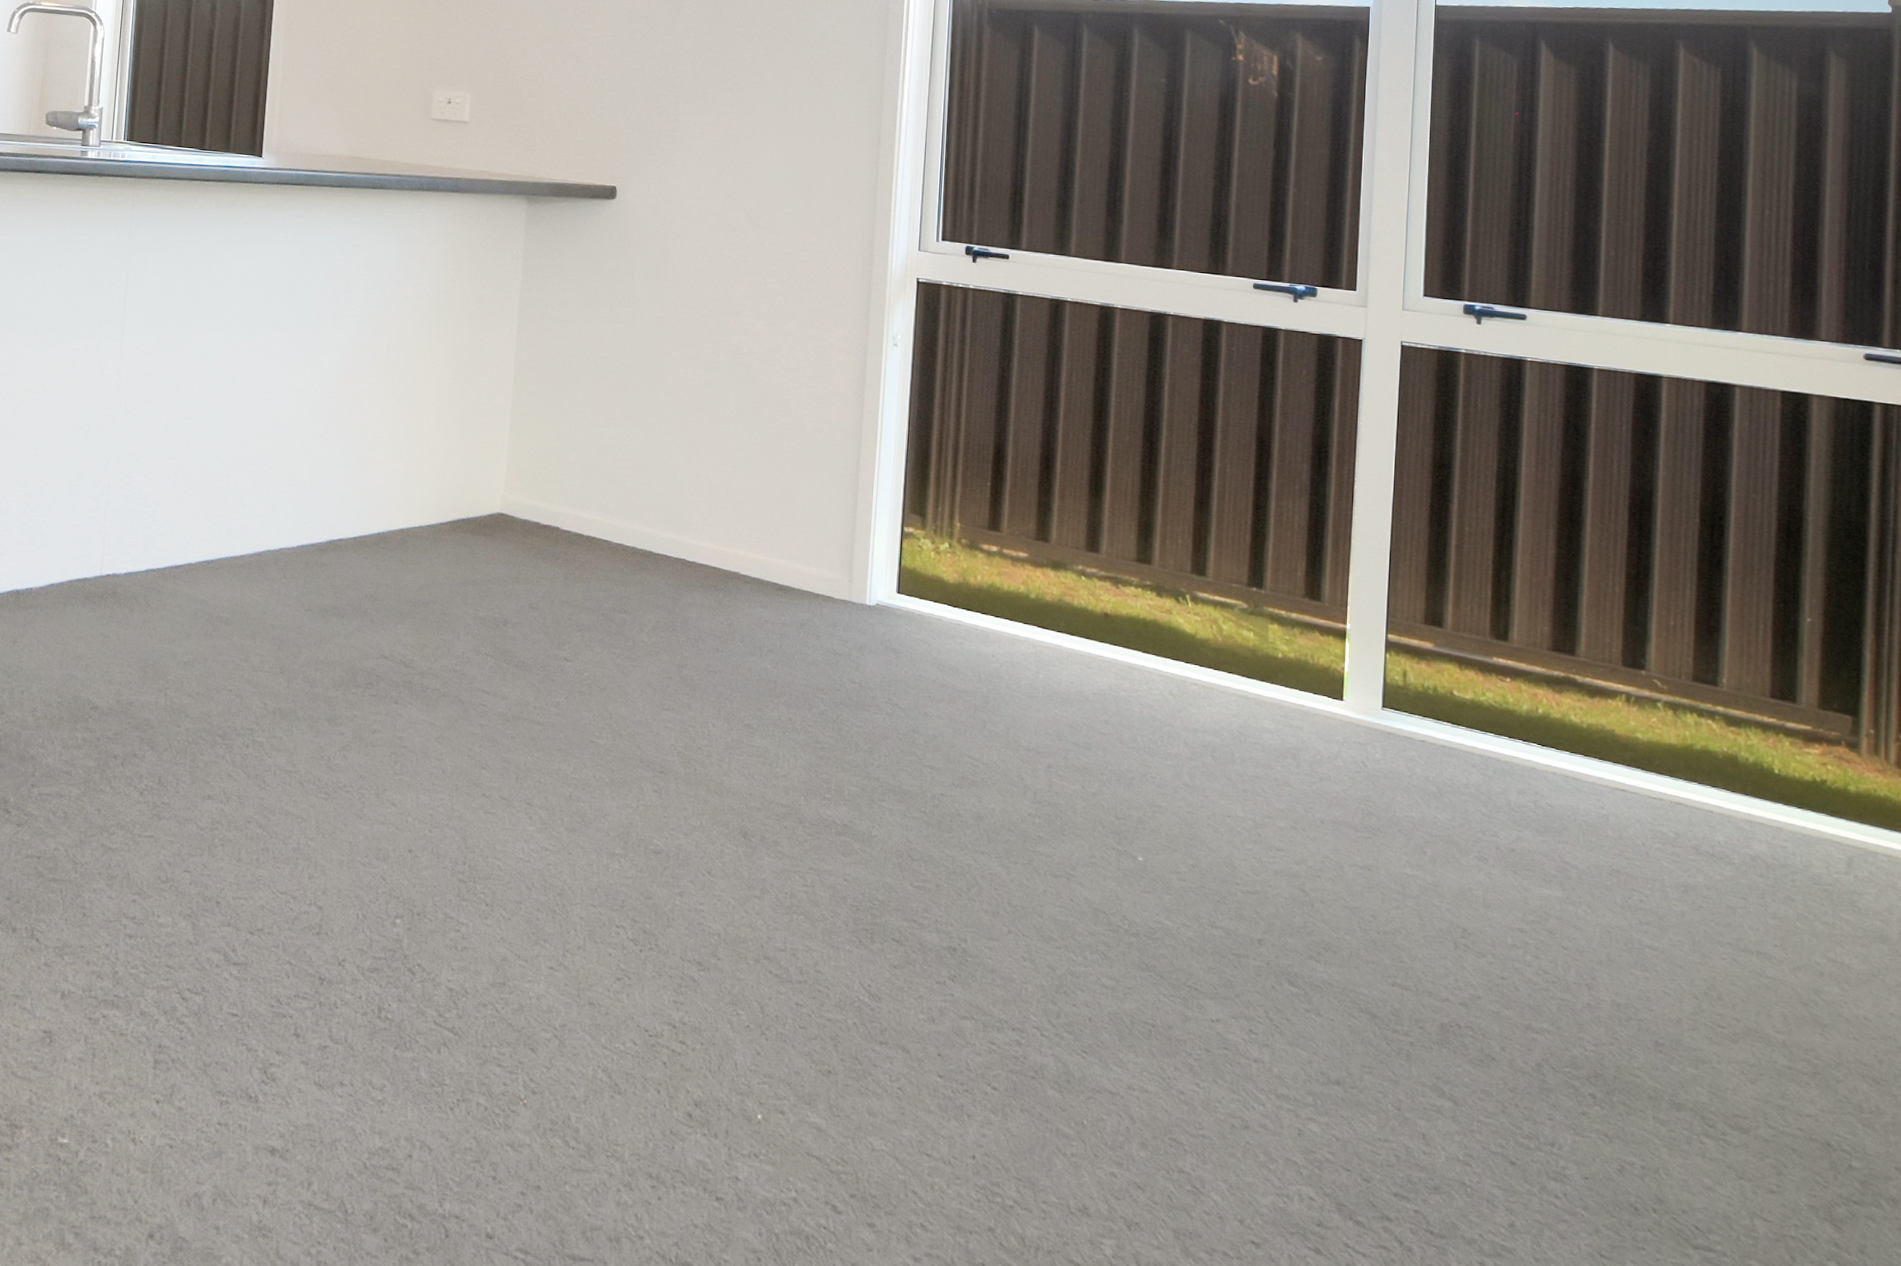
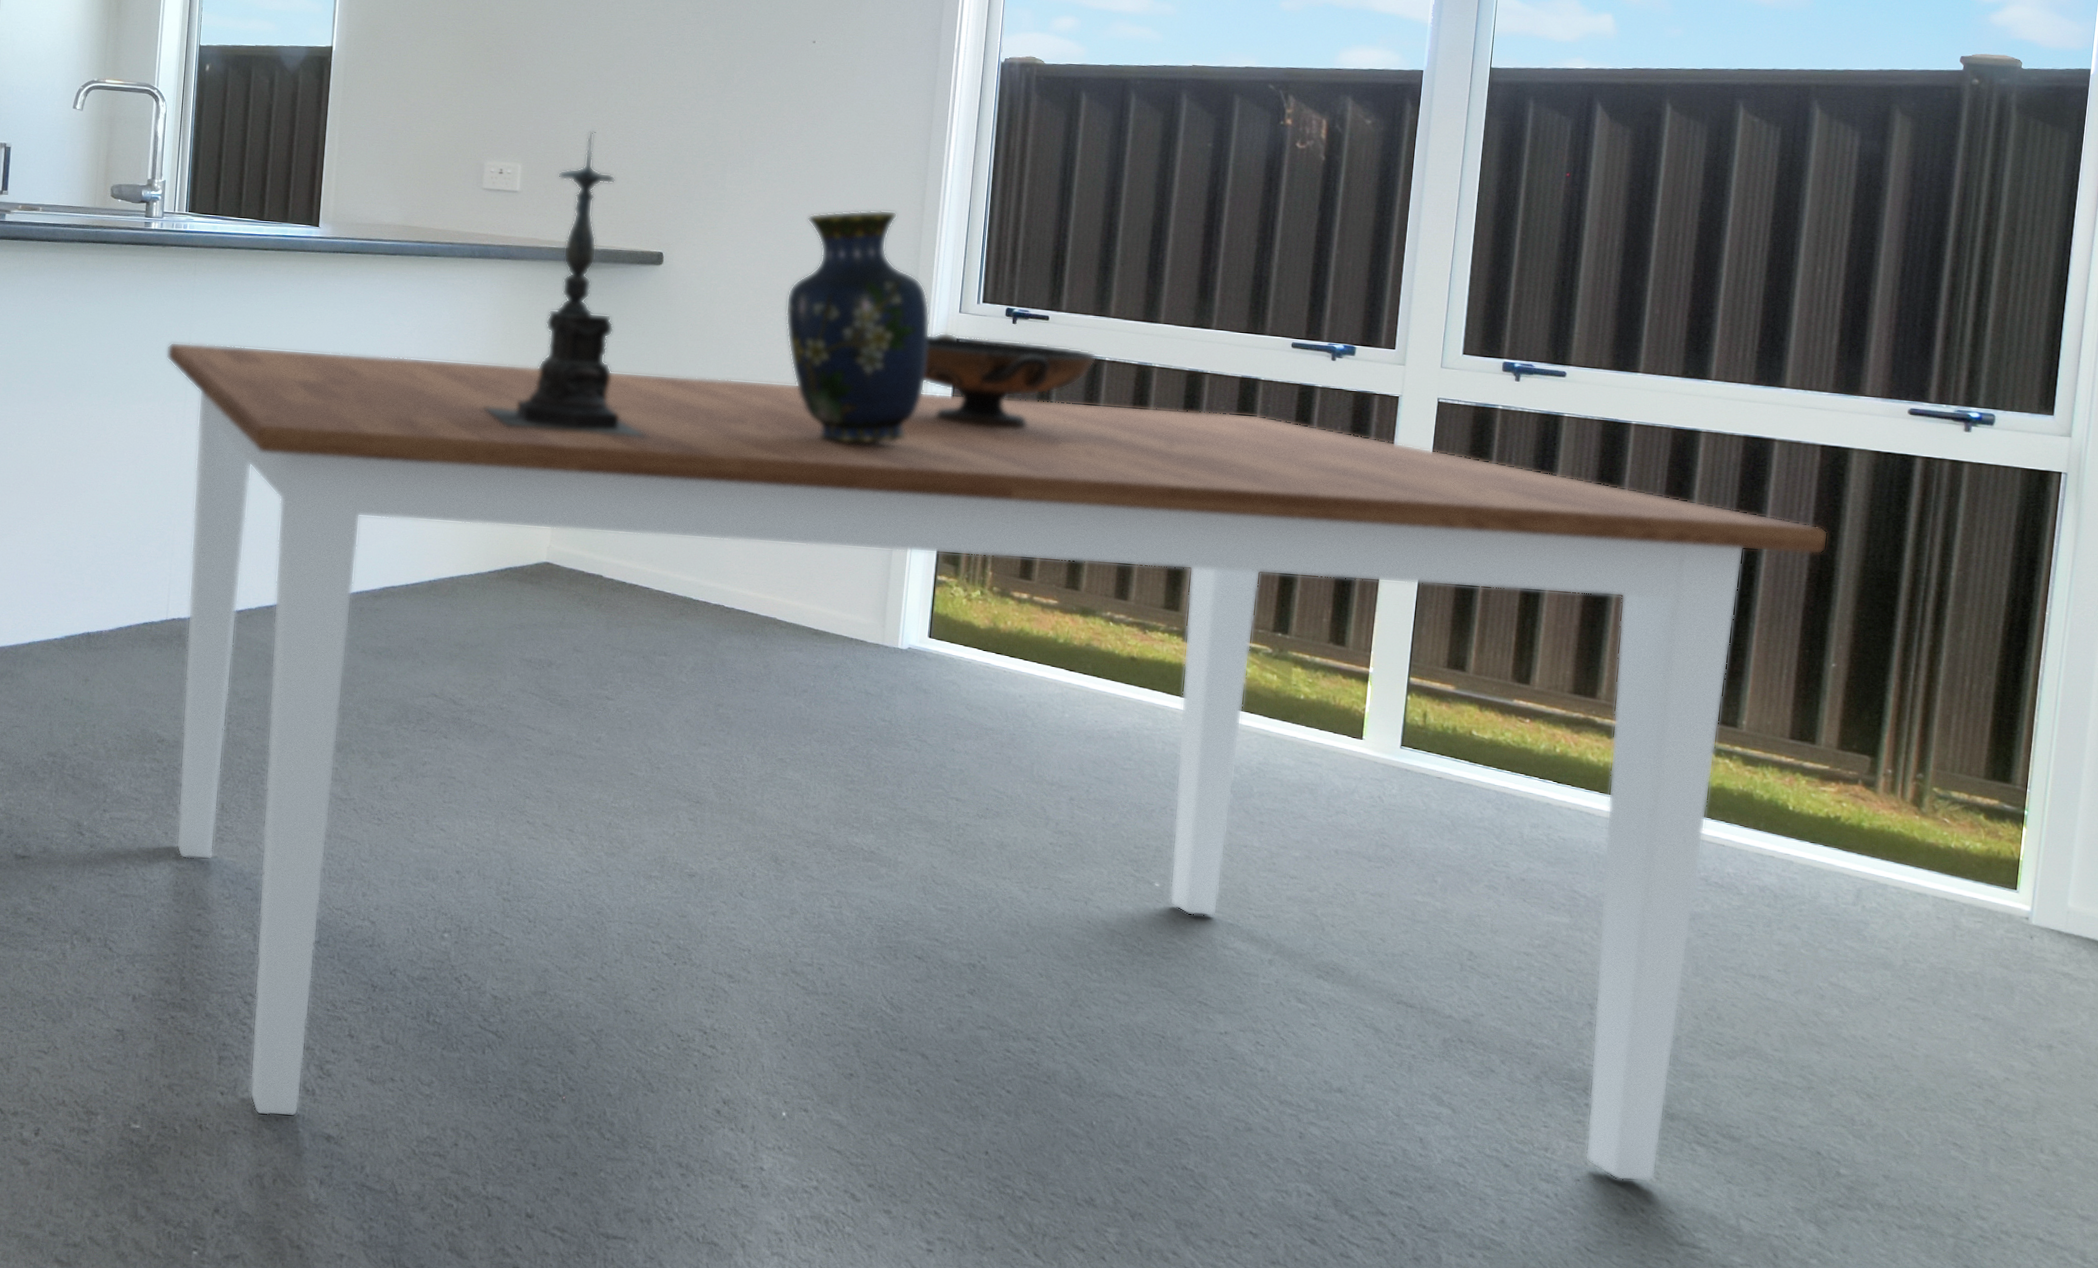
dining table: none [102,277,1794,1179] -> present [166,342,1829,1182]
candle holder: none [432,60,605,380] -> present [482,131,649,438]
vase: none [742,144,890,387] -> present [785,209,931,443]
decorative bowl: none [884,271,1059,371] -> present [923,332,1097,428]

